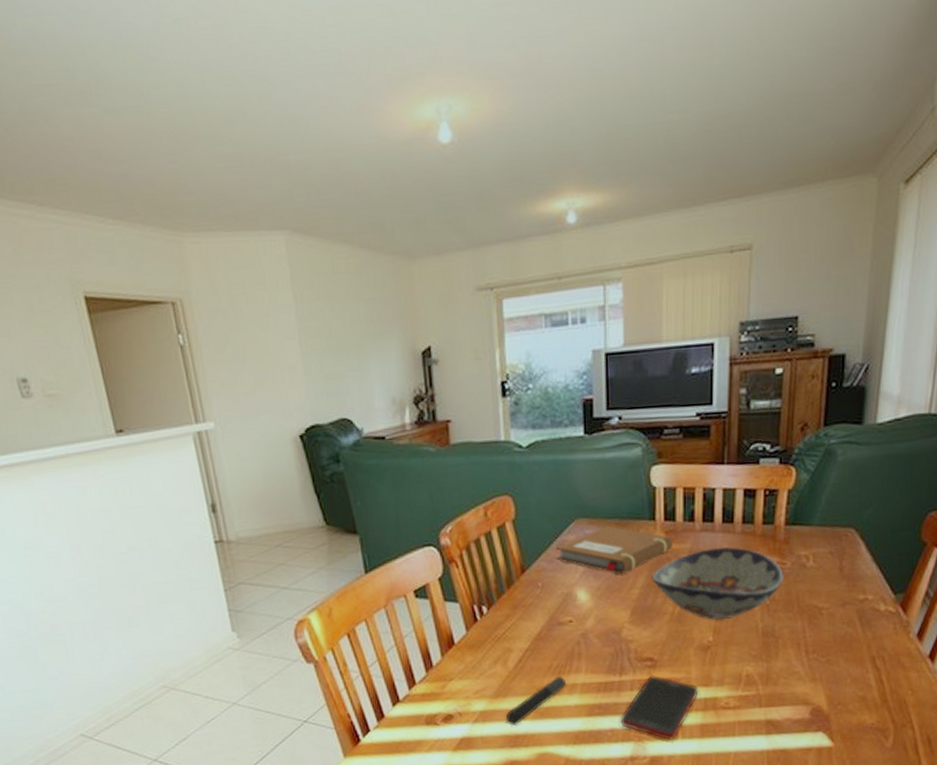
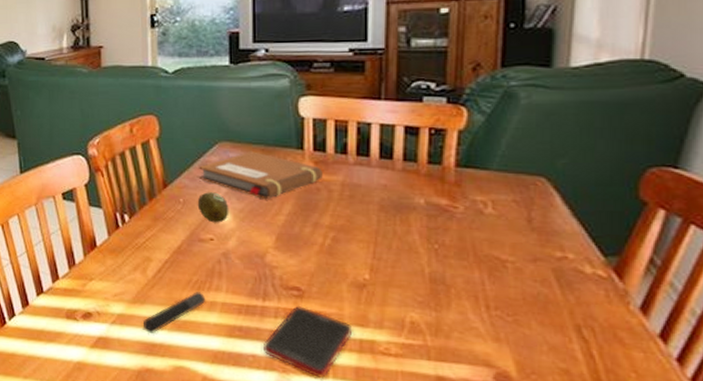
fruit: none [555,572,587,604] -> present [197,192,229,223]
decorative bowl: present [652,547,783,621] -> none [299,182,455,259]

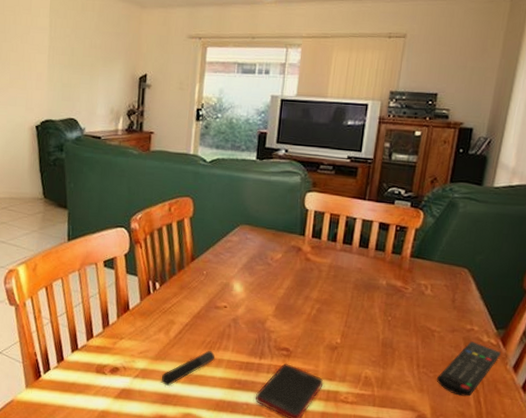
fruit: present [197,192,229,223] -> none [217,267,242,293]
notebook: present [199,151,323,199] -> none [221,234,317,275]
remote control: none [518,274,616,348] -> present [436,341,501,397]

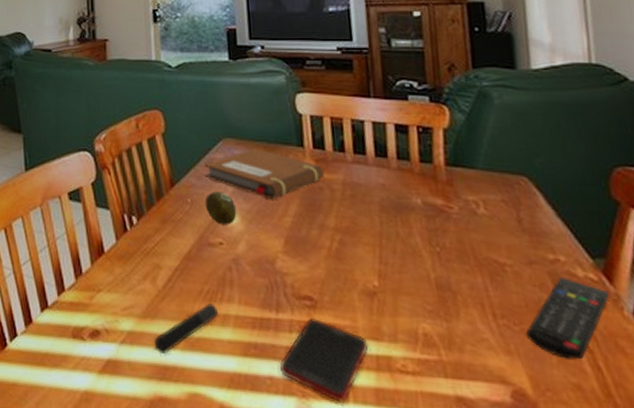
fruit: none [217,267,242,293] -> present [205,192,237,225]
notebook: none [221,234,317,275] -> present [205,149,324,199]

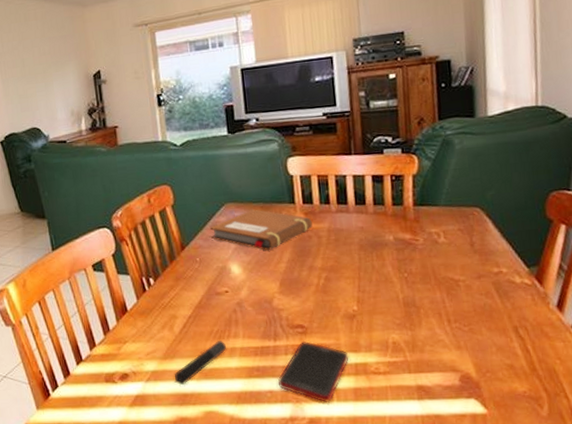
fruit: present [205,192,237,225] -> none [211,249,240,277]
remote control: present [525,277,609,360] -> none [473,285,539,347]

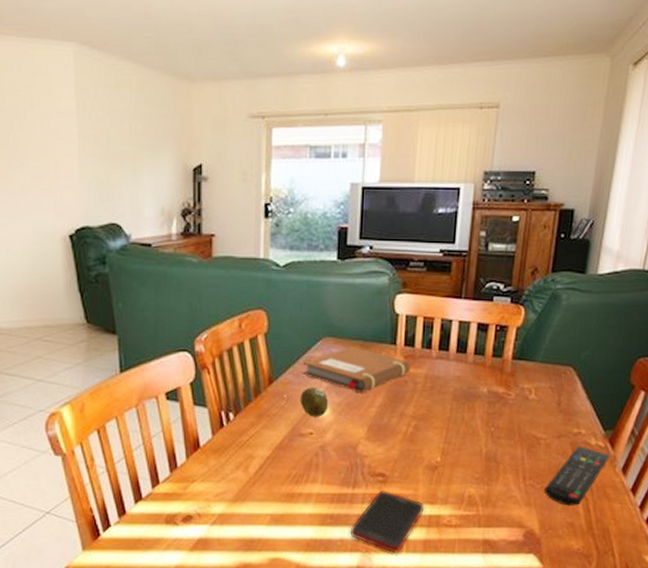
pen: present [174,340,227,385] -> none [242,485,303,530]
fruit: none [211,249,240,277] -> present [300,387,329,417]
remote control: none [473,285,539,347] -> present [543,446,609,506]

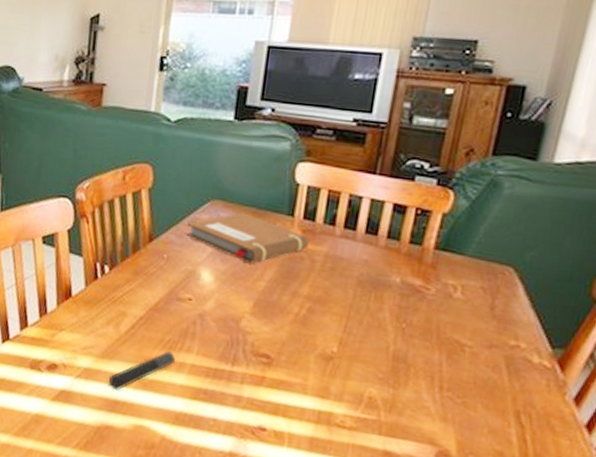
pen: none [242,485,303,530] -> present [108,351,176,390]
fruit: present [300,387,329,417] -> none [180,250,213,283]
cell phone: present [350,490,425,553] -> none [224,372,314,446]
remote control: present [543,446,609,506] -> none [465,361,557,432]

